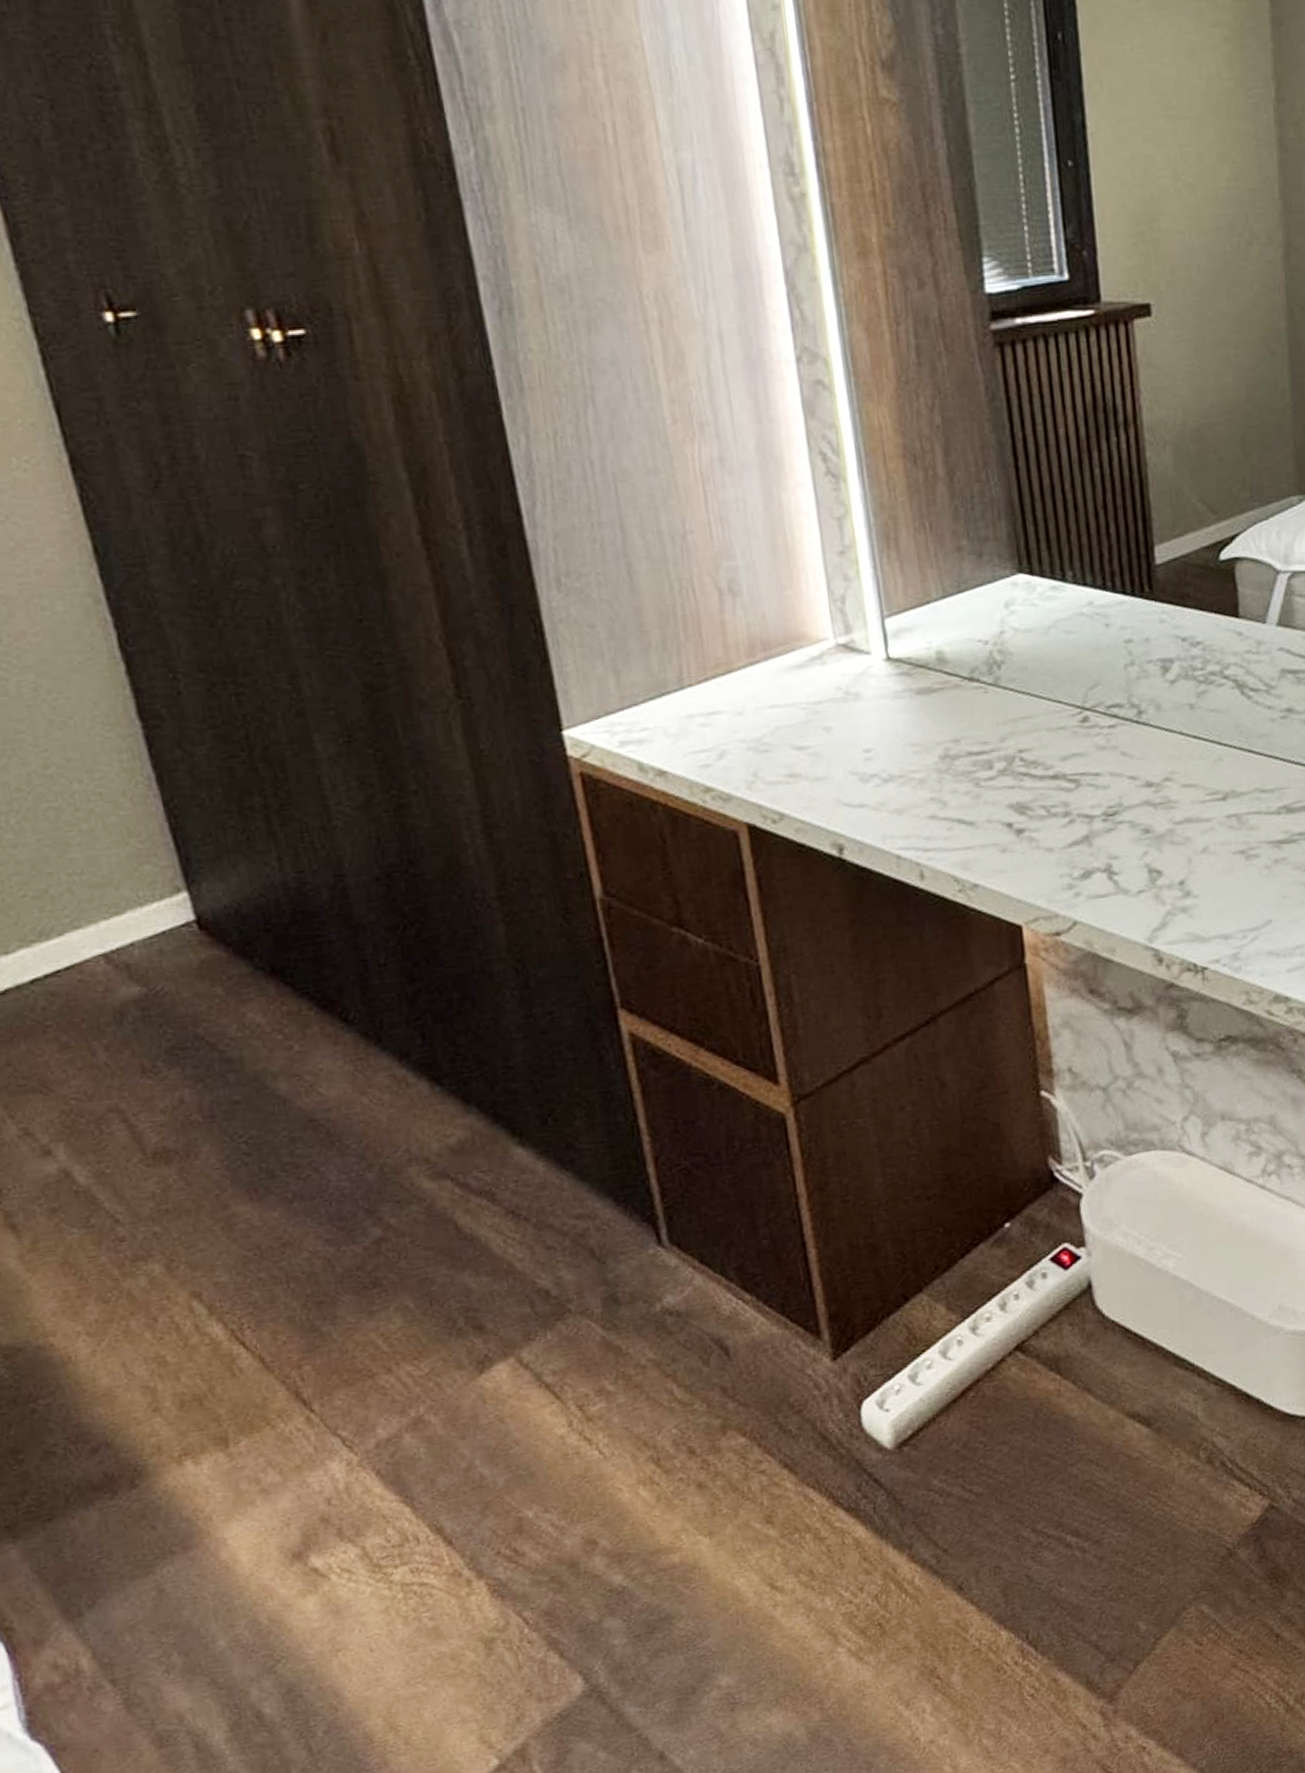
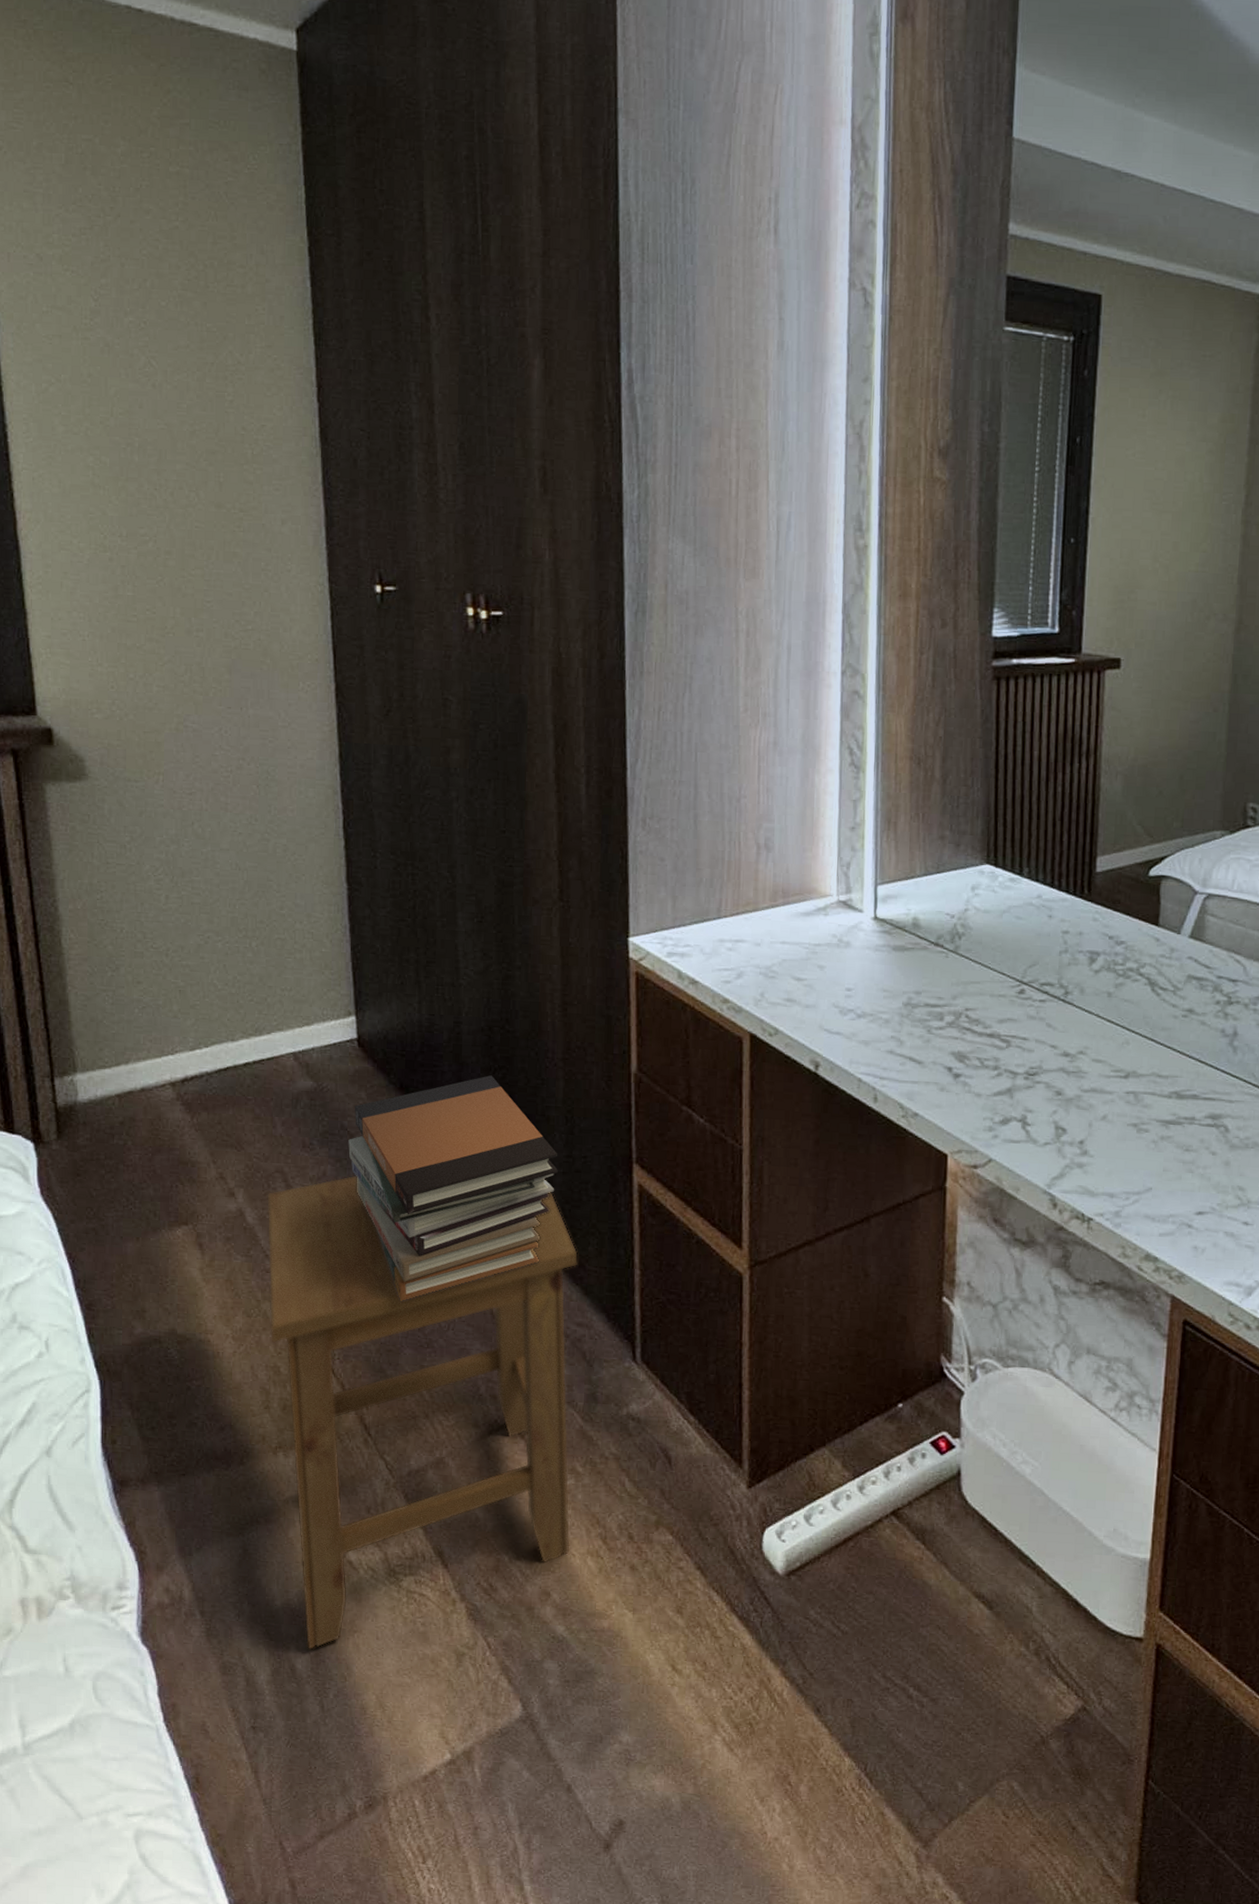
stool: none [101,1051,613,1687] -> present [267,1175,578,1650]
book stack: none [208,934,517,1239] -> present [348,1075,558,1301]

